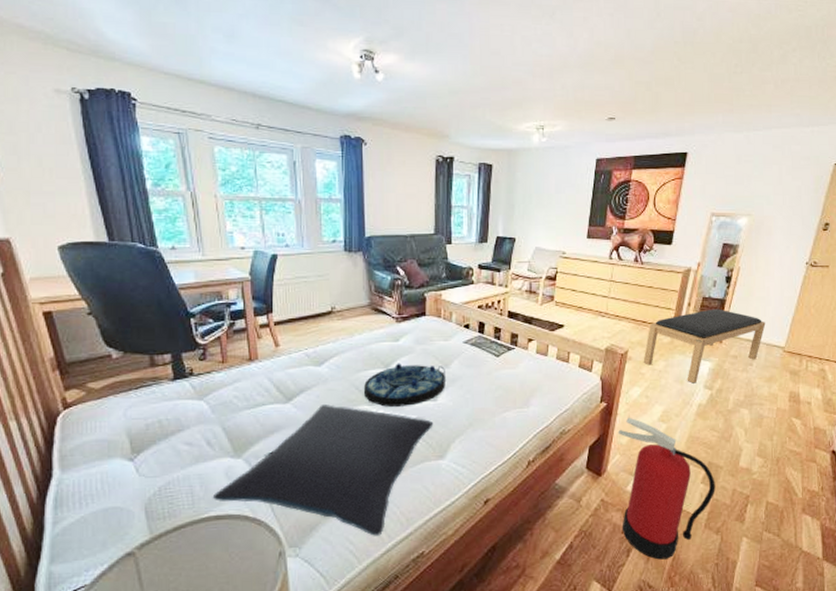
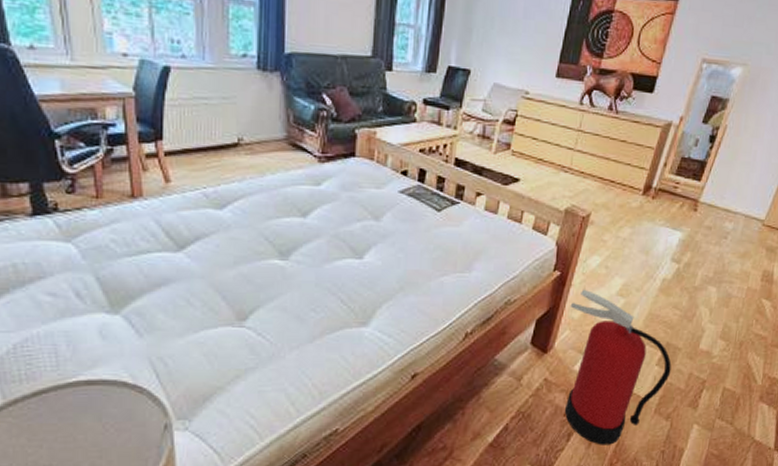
pillow: present [212,405,434,536] -> none [82,256,358,410]
serving tray: present [364,363,445,407] -> none [275,211,375,263]
bench: present [643,309,766,384] -> none [606,171,748,255]

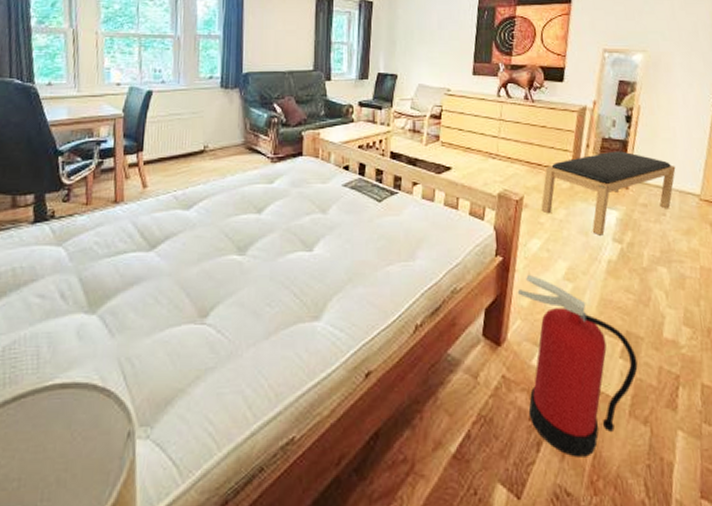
bench: none [606,171,748,255] -> present [541,151,676,236]

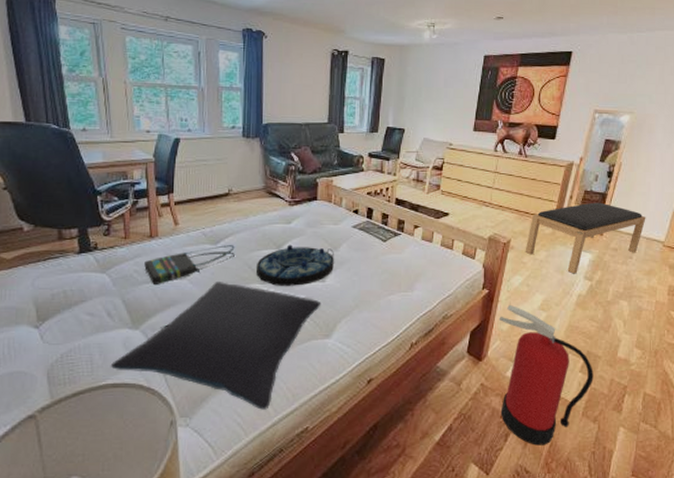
pillow: none [59,254,309,415] -> present [110,282,321,410]
tote bag: none [106,210,210,260] -> present [144,245,235,286]
serving tray: none [234,207,322,257] -> present [257,244,334,286]

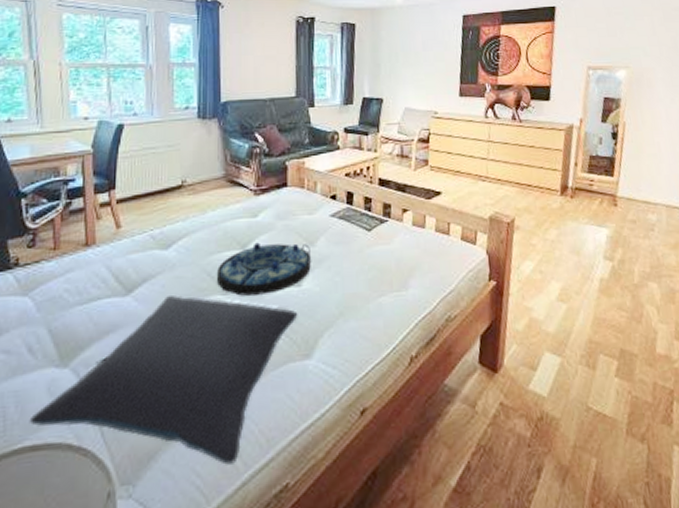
tote bag: present [144,245,235,286] -> none [77,248,190,307]
fire extinguisher: present [499,304,594,446] -> none [512,297,633,481]
bench: present [525,202,646,274] -> none [532,168,662,254]

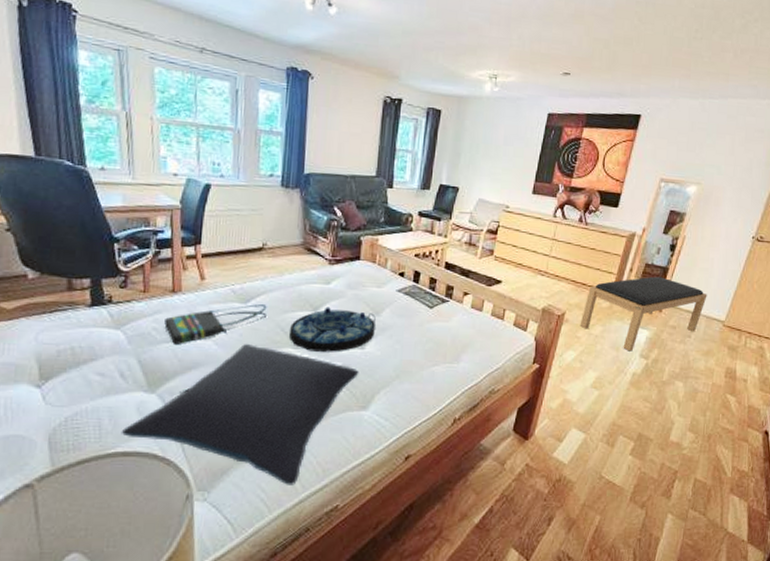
tote bag: none [77,248,190,307] -> present [164,304,267,346]
bench: none [532,168,662,254] -> present [580,276,707,351]

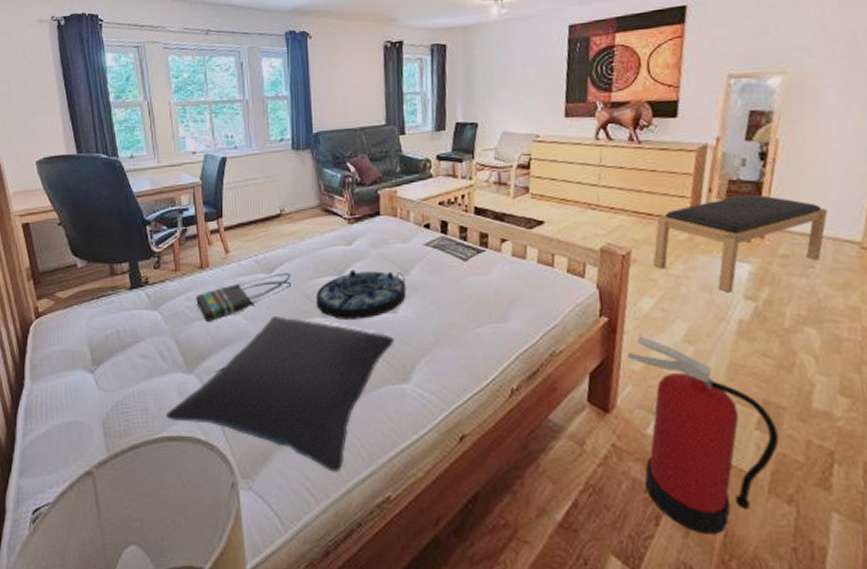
fire extinguisher: none [545,381,644,531] -> present [626,336,779,535]

